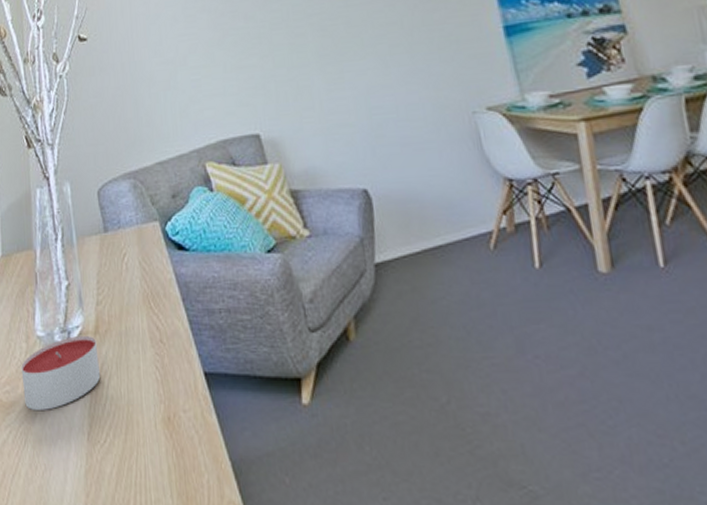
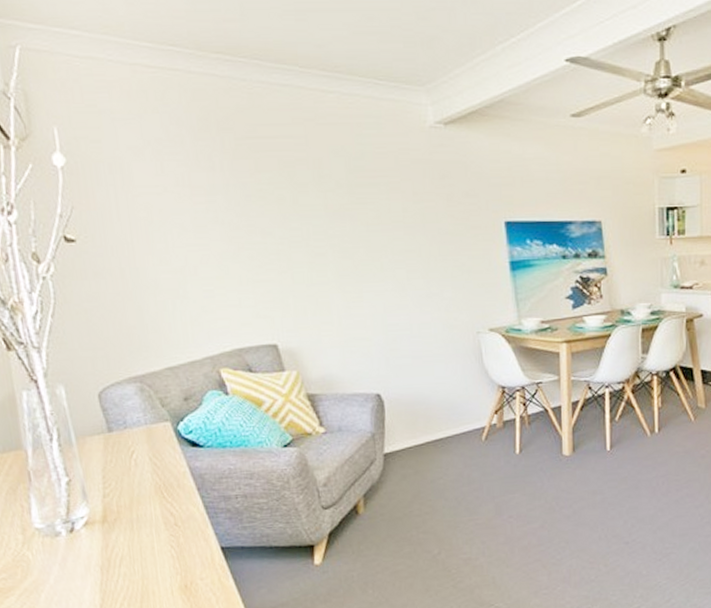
candle: present [21,335,101,411] -> none [18,524,112,593]

